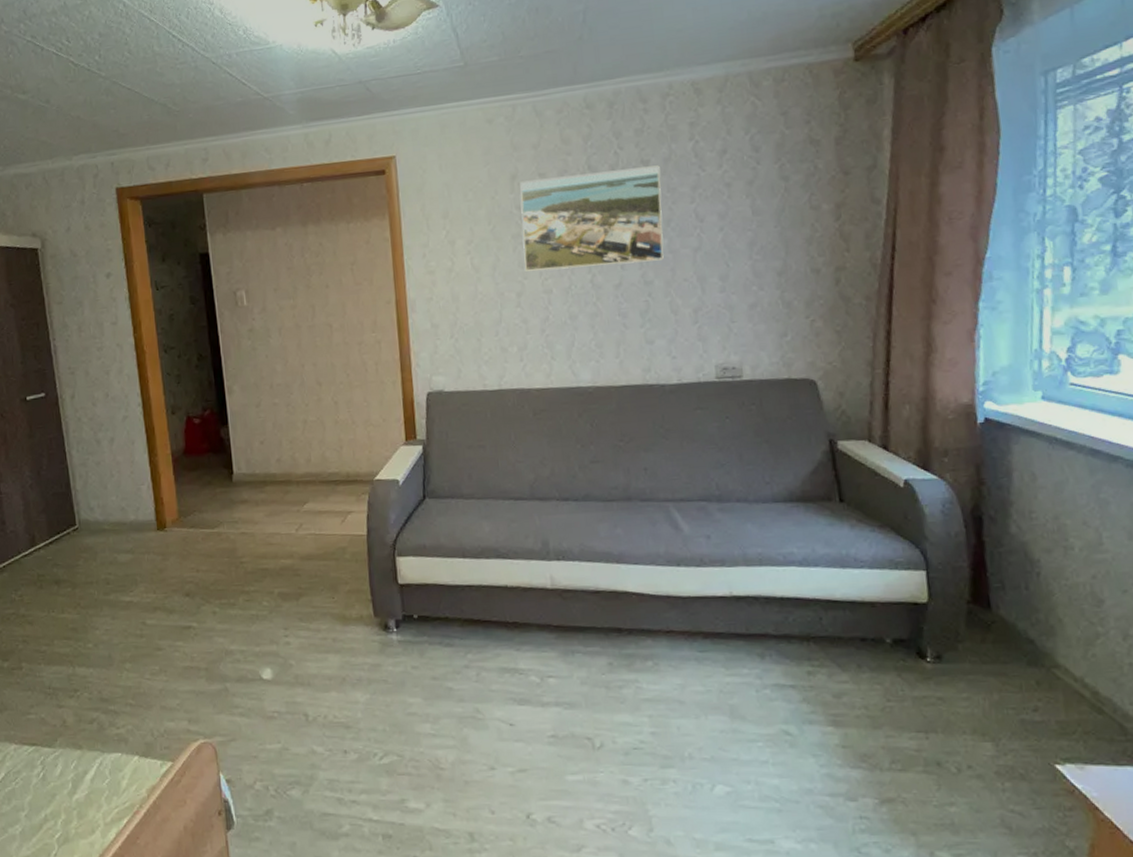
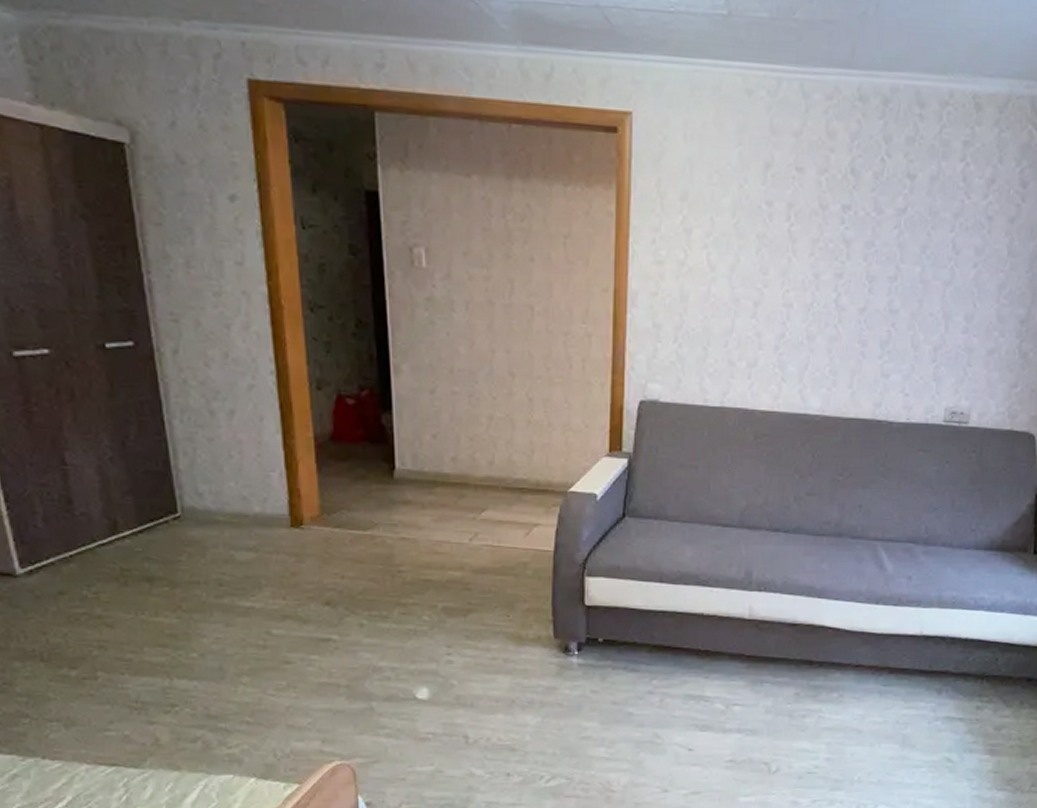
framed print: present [520,165,664,272] -> none [765,173,926,289]

